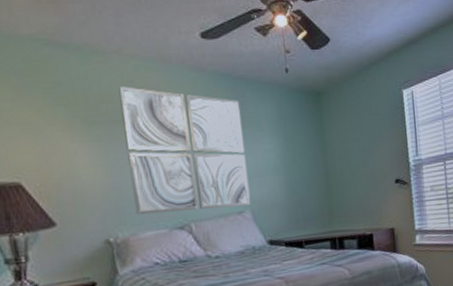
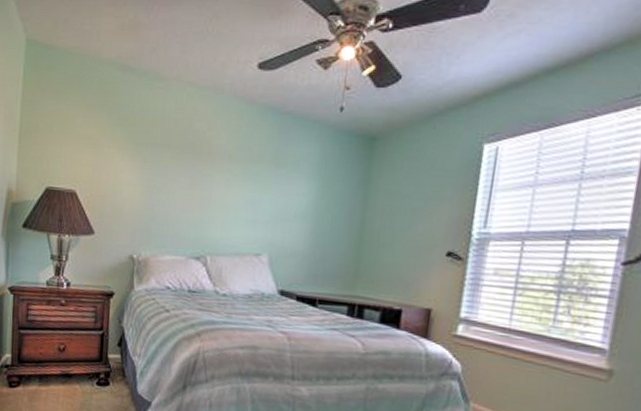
wall art: present [118,86,251,215] -> none [160,113,282,249]

